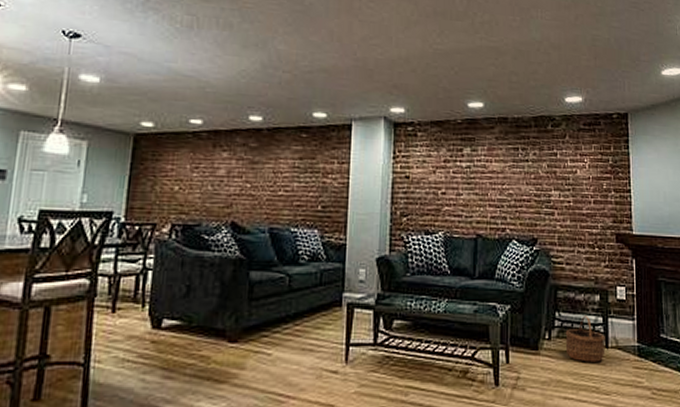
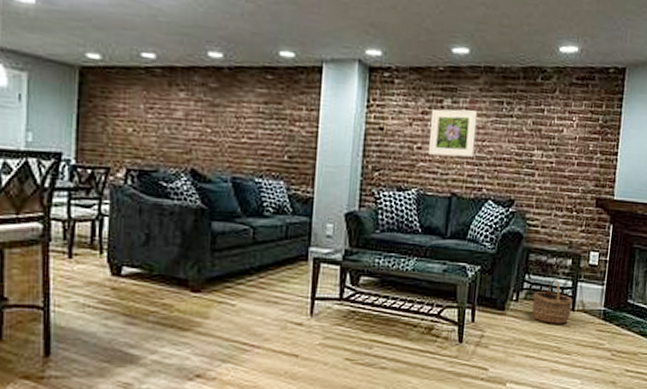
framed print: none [451,156,496,201] -> present [427,109,478,158]

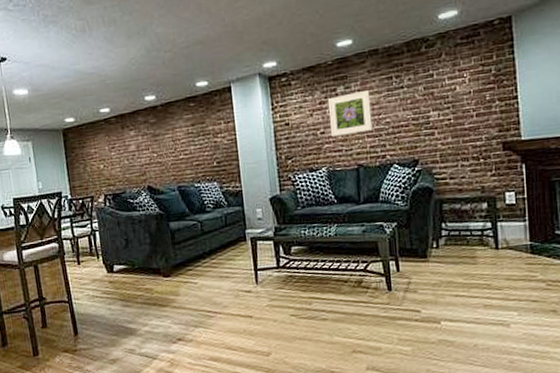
wicker basket: present [531,279,573,324] -> none [453,223,496,264]

